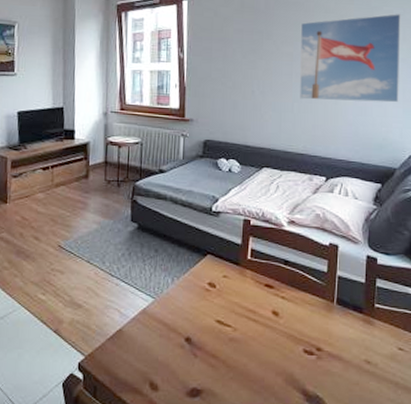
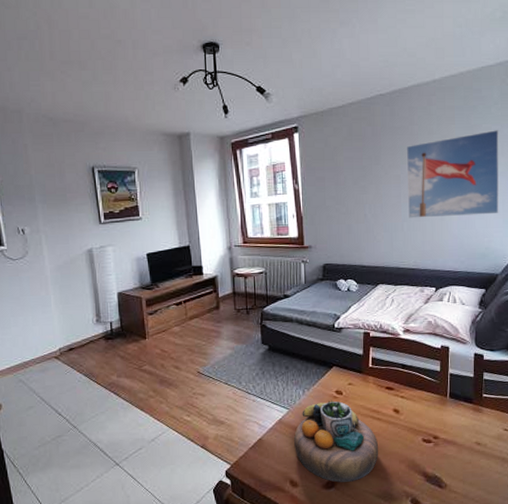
decorative bowl: none [158,292,253,392] -> present [294,400,379,483]

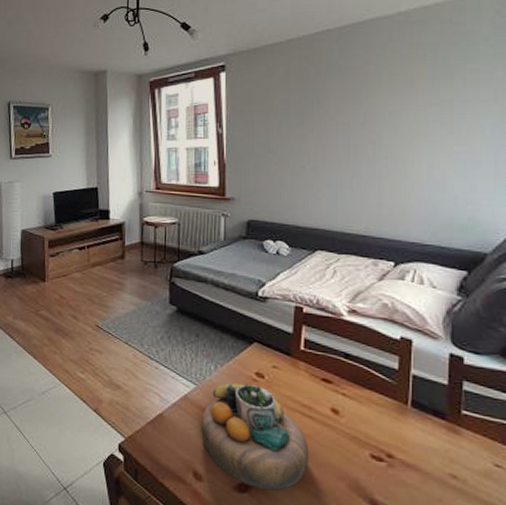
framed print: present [406,130,499,218] -> none [358,72,490,177]

